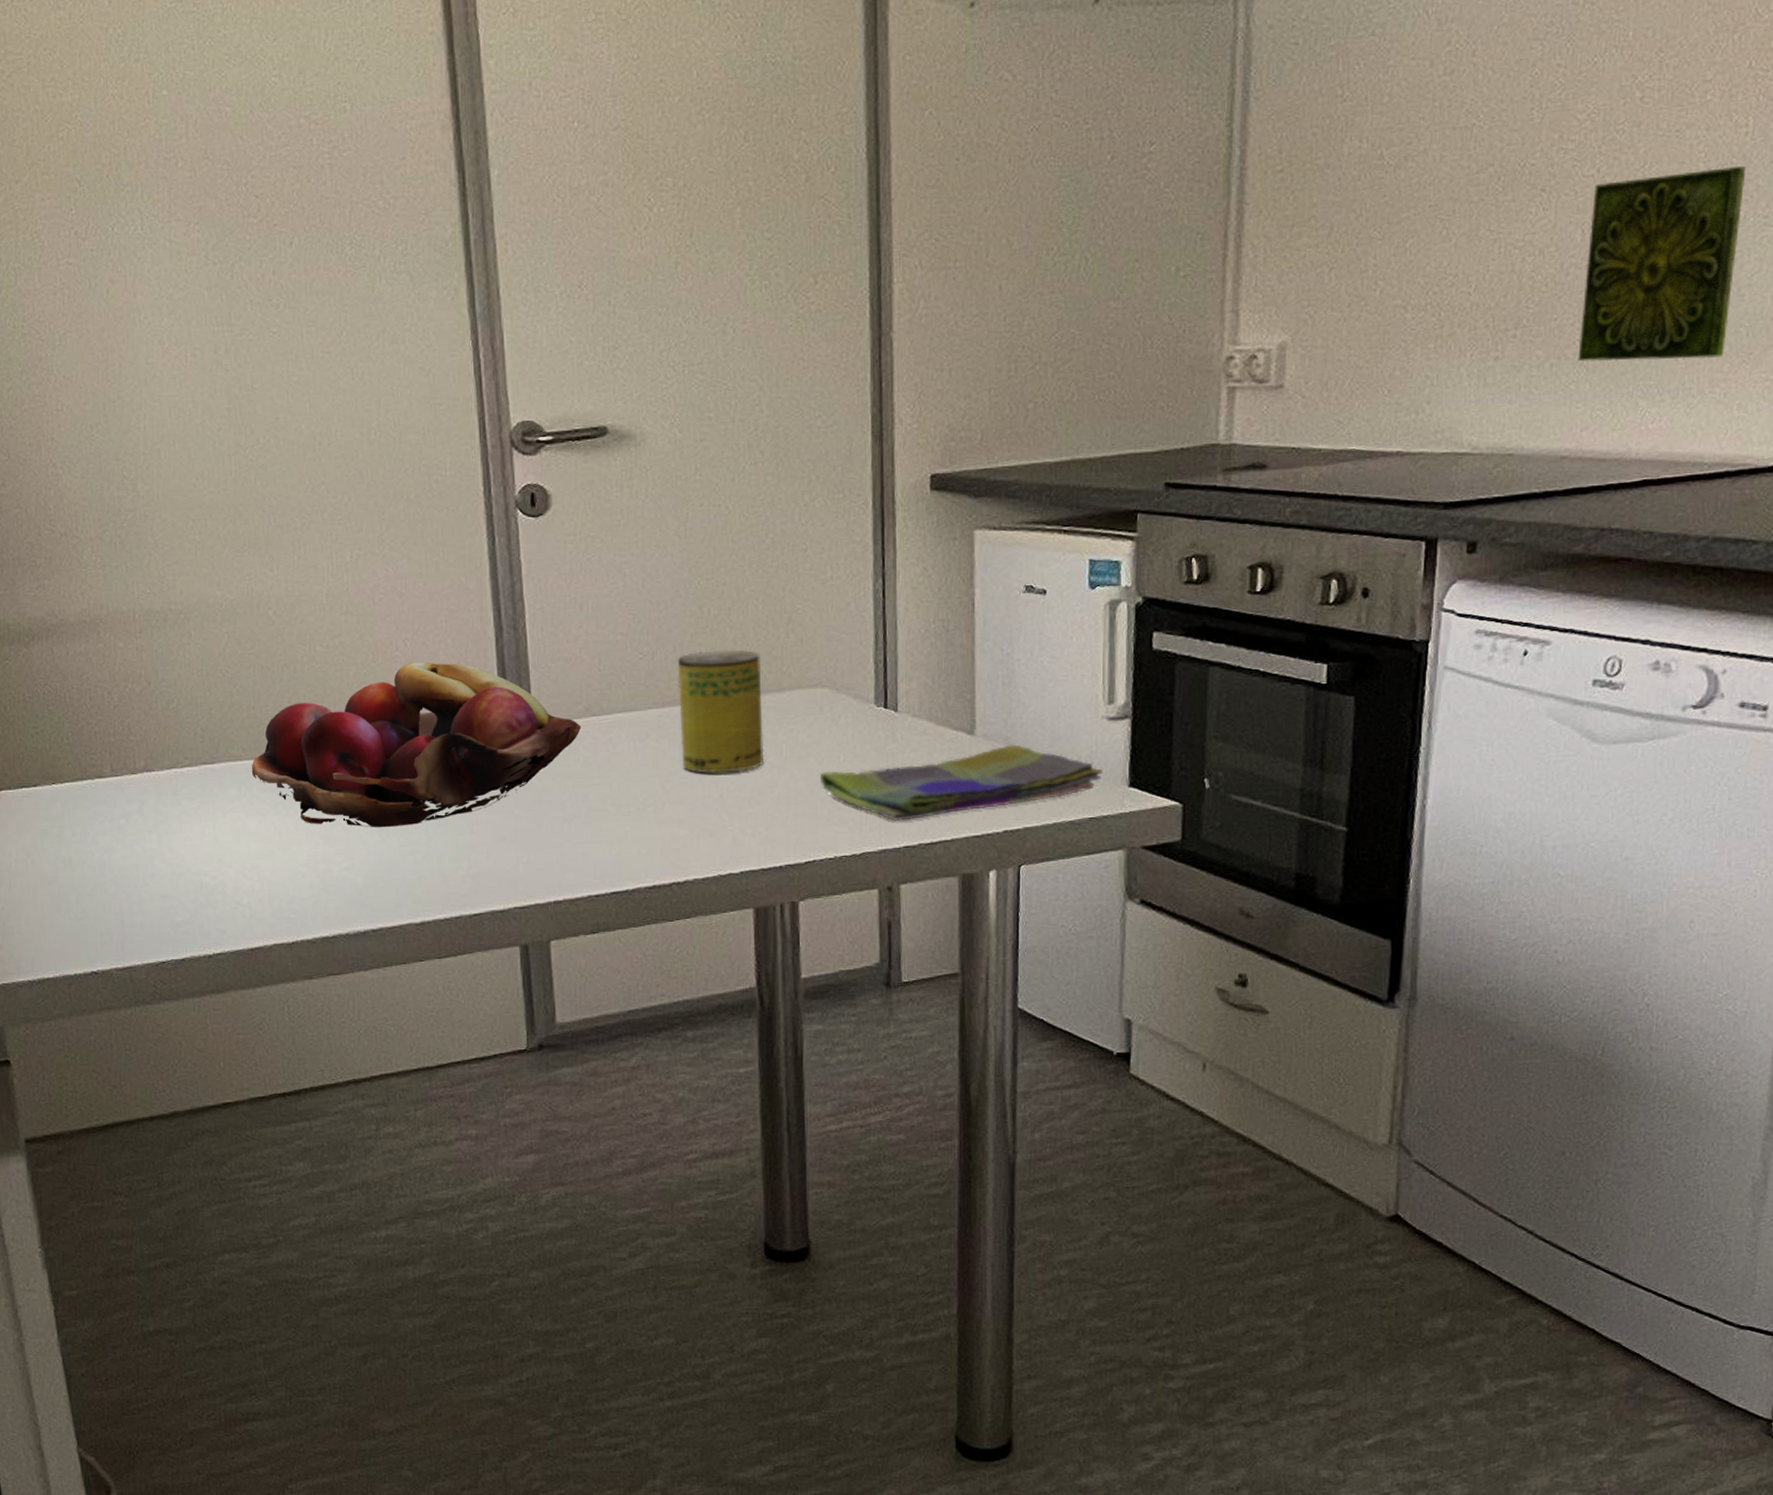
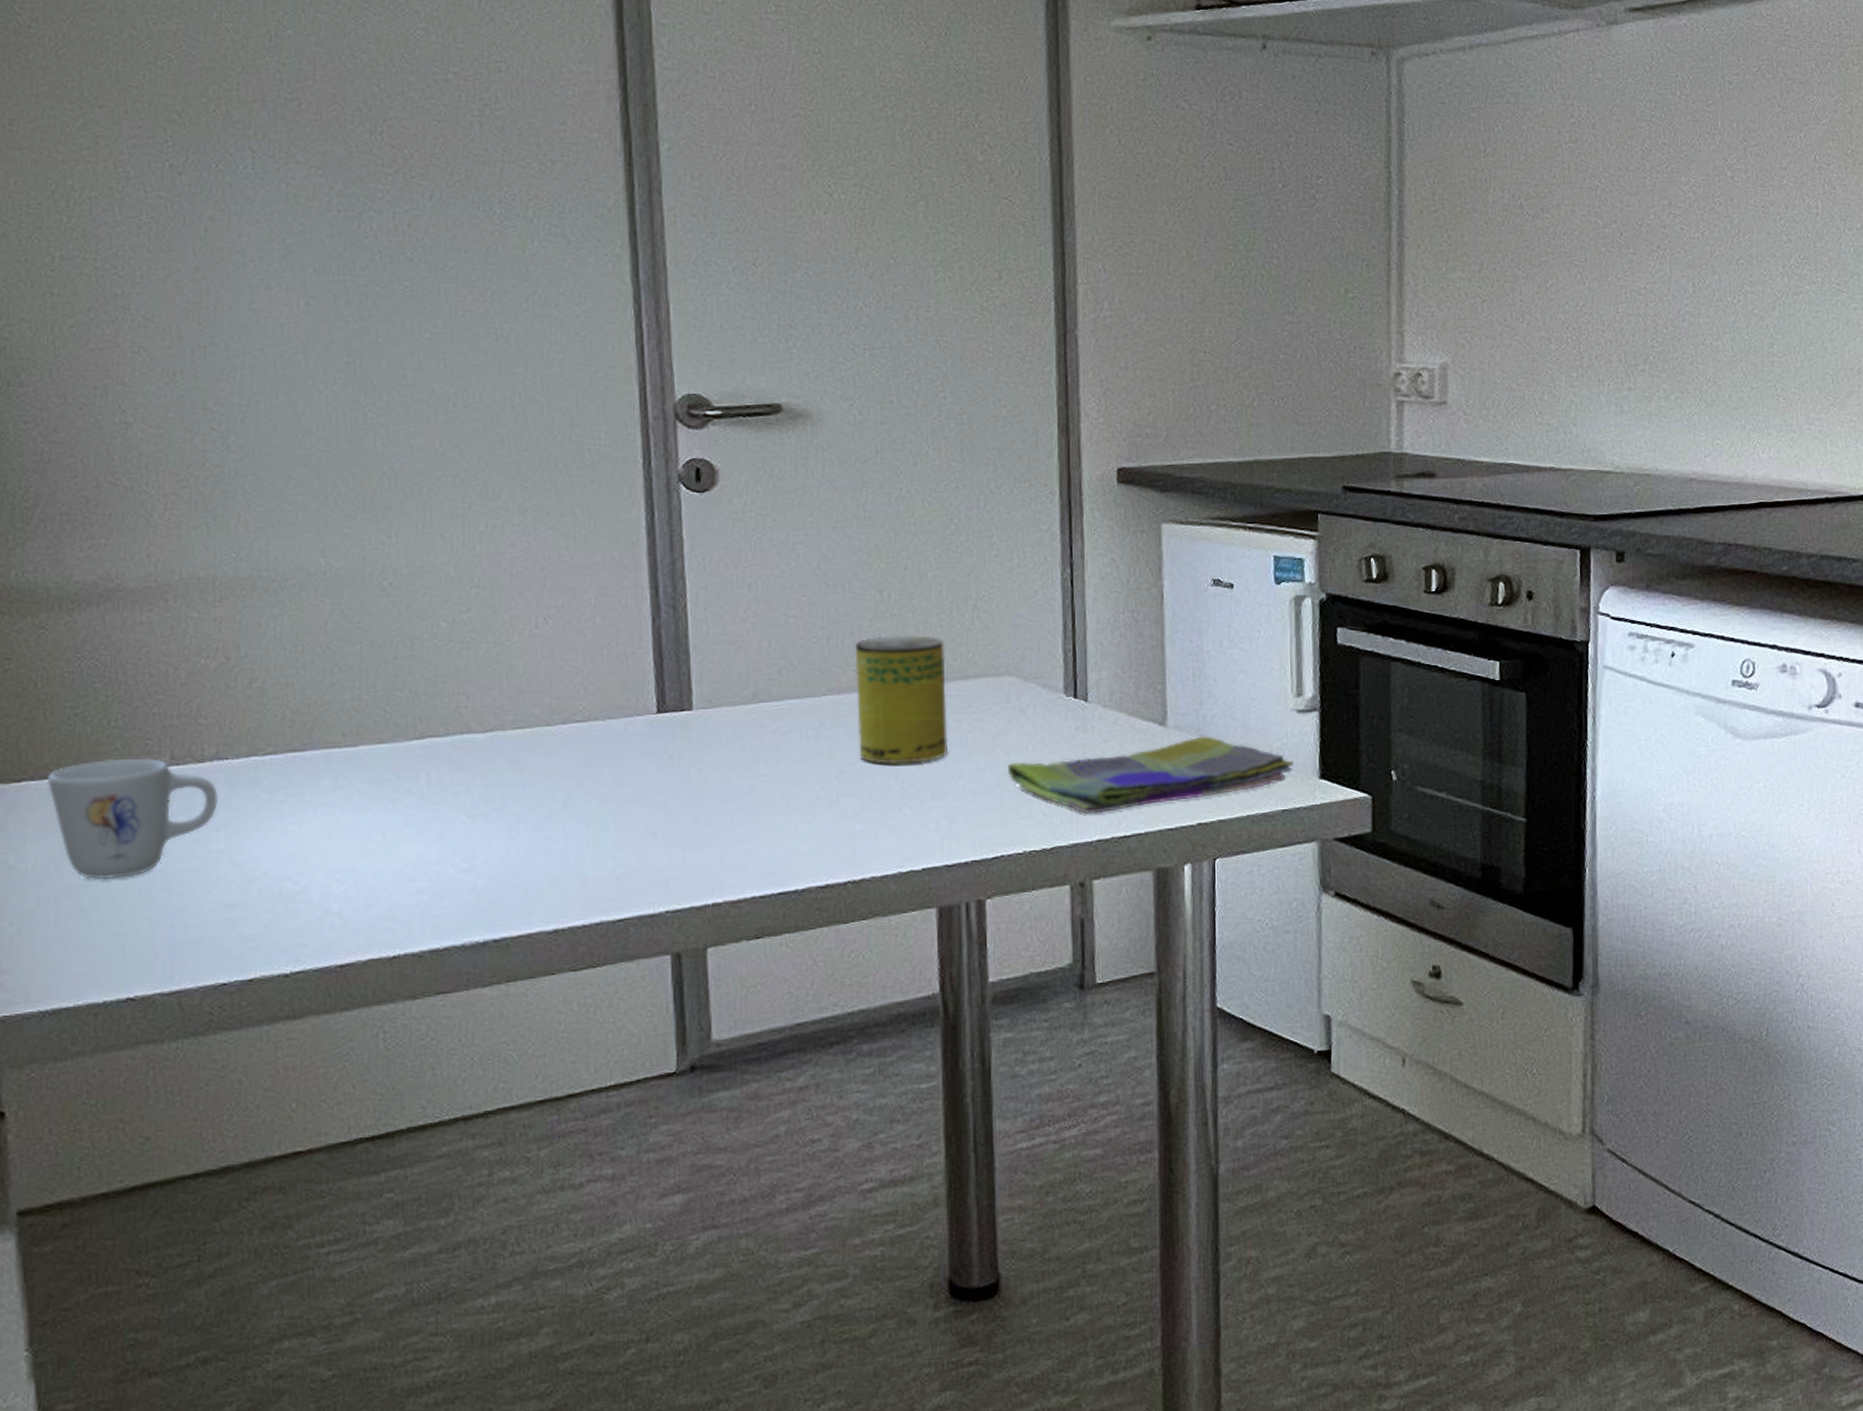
mug: none [20,770,149,874] -> present [48,757,218,880]
fruit basket: present [251,662,582,827] -> none [352,641,748,823]
decorative tile: present [1578,166,1747,362] -> none [1697,241,1820,399]

